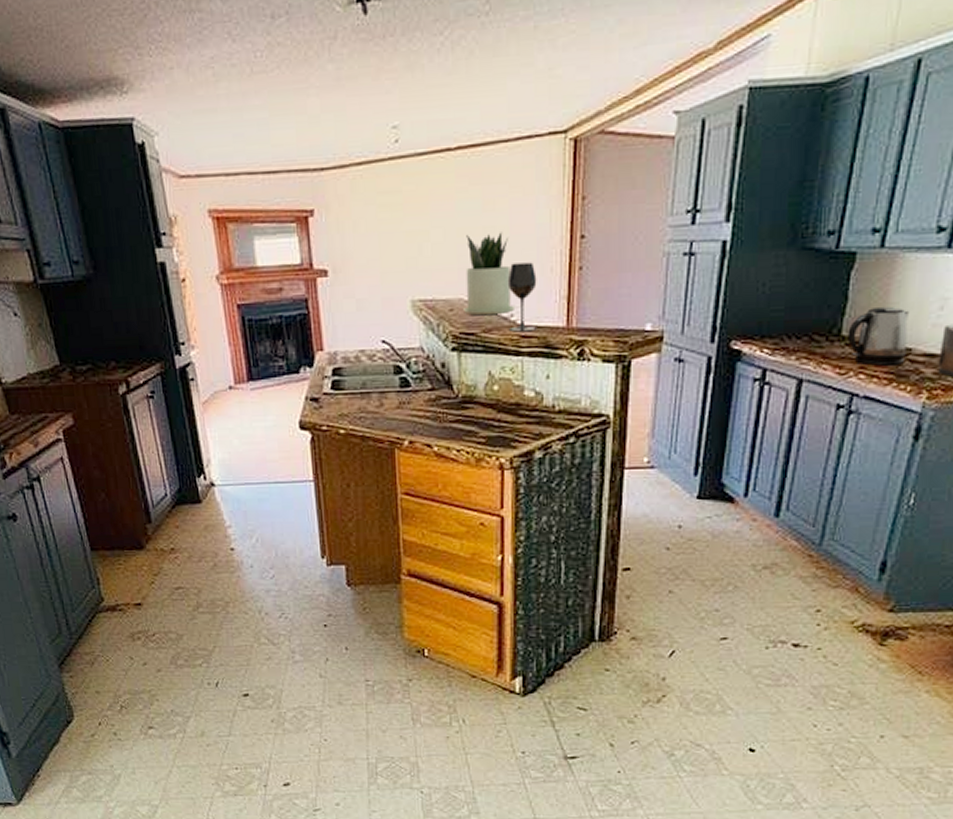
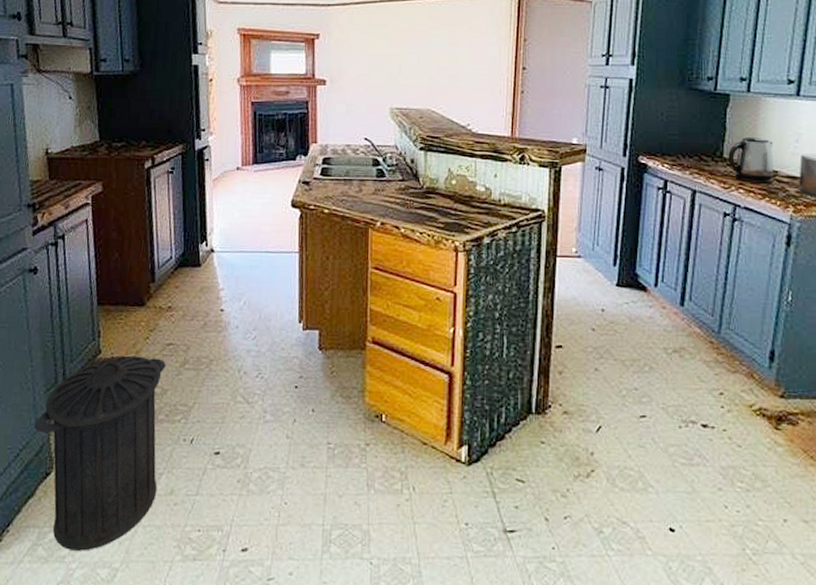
trash can: none [45,602,187,791] -> present [34,355,166,551]
planter: present [462,232,516,316] -> none [429,61,472,124]
wineglass: present [507,262,537,332] -> none [465,85,489,139]

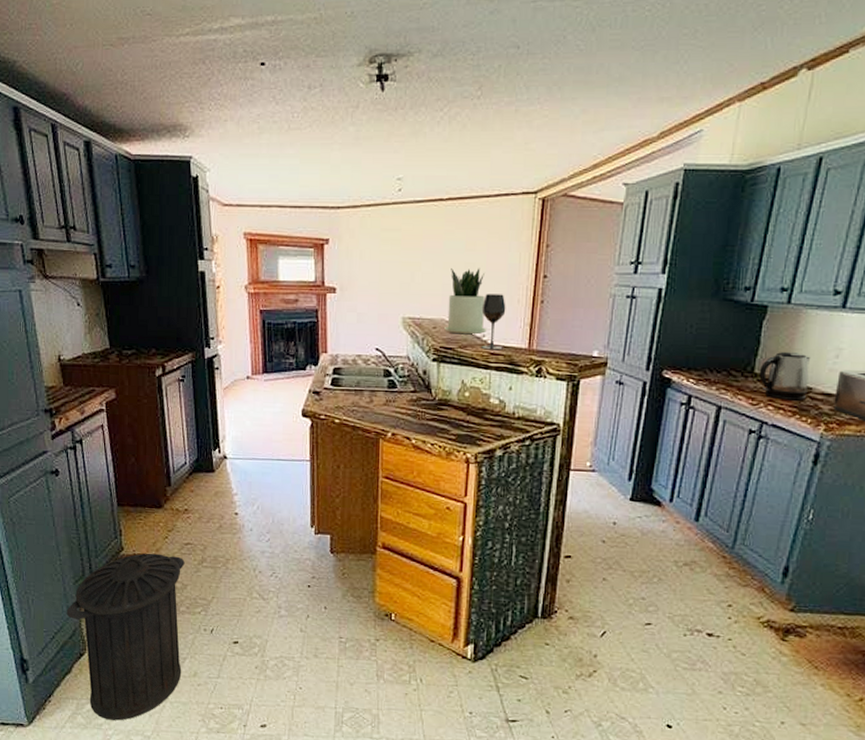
planter: none [429,61,472,124] -> present [443,268,487,335]
wineglass: none [465,85,489,139] -> present [481,294,506,350]

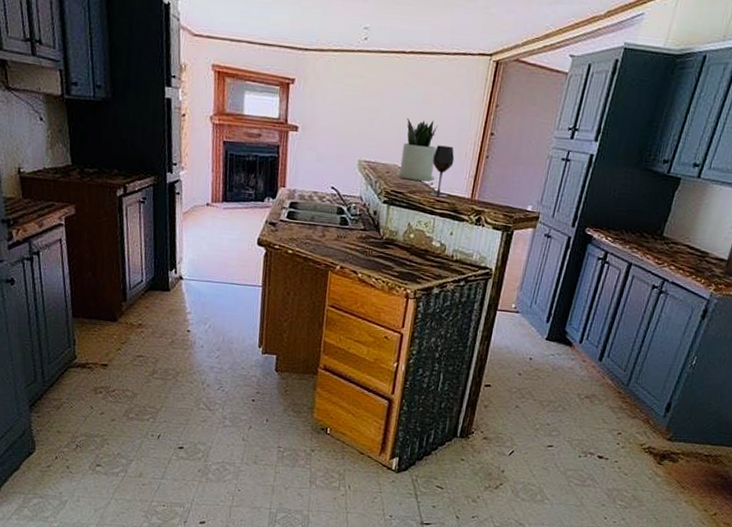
trash can: present [66,553,185,721] -> none [16,362,136,514]
kettle: present [759,351,811,402] -> none [666,219,711,265]

